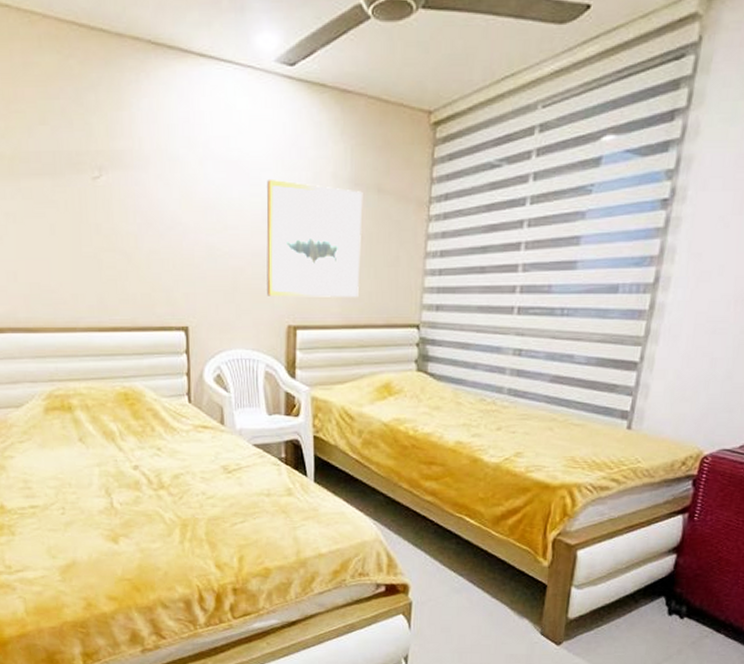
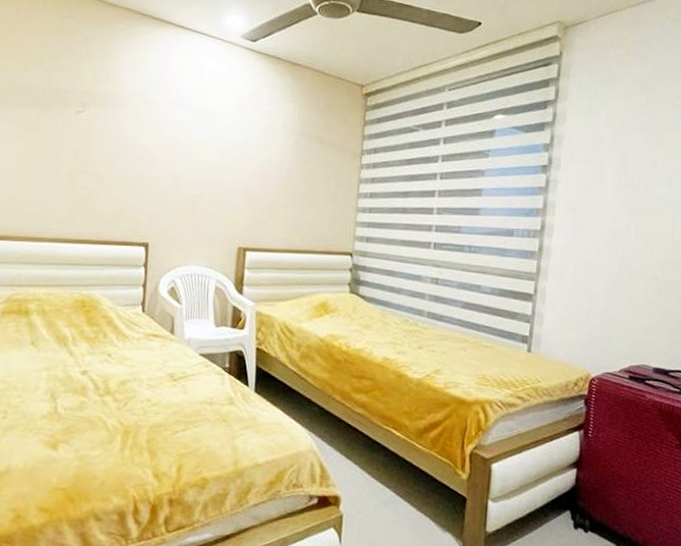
wall art: present [266,180,363,297] -> none [222,126,308,226]

